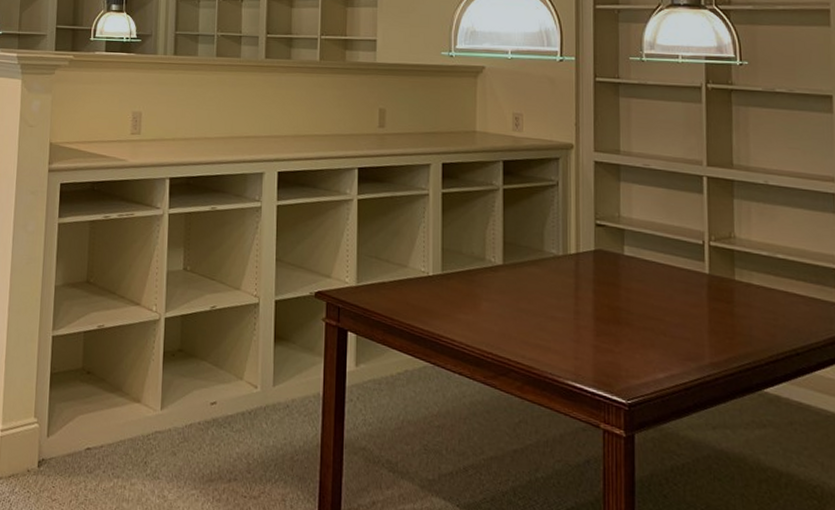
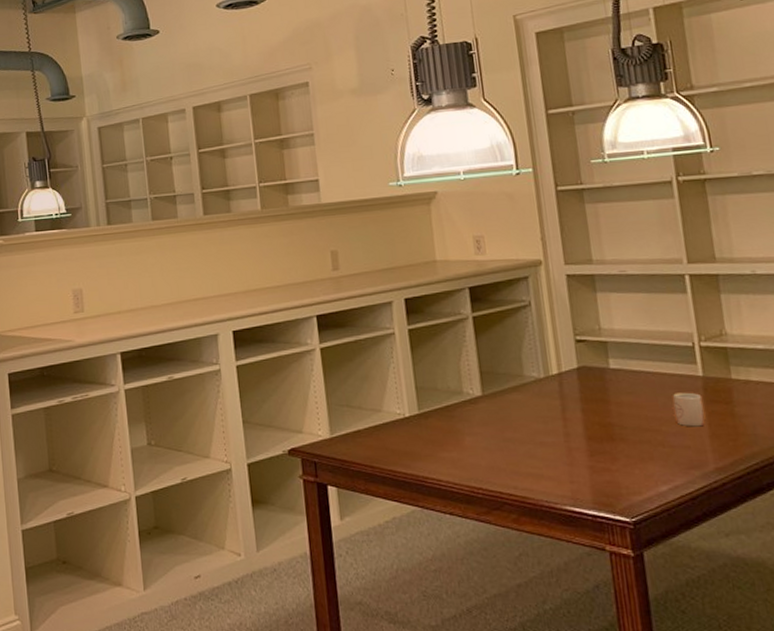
mug: none [678,286,707,322] -> present [672,392,705,427]

